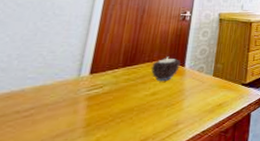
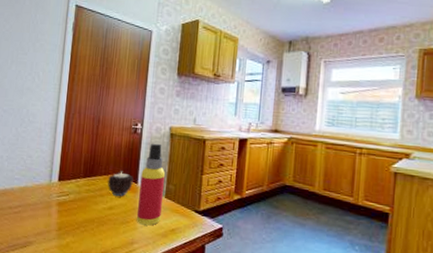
spray bottle: none [183,28,214,105] -> present [137,143,166,226]

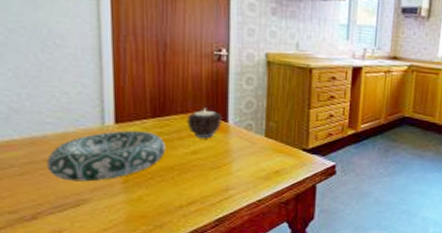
decorative bowl: none [10,187,91,227] -> present [47,131,166,182]
spray bottle: present [137,143,166,226] -> none [231,73,264,169]

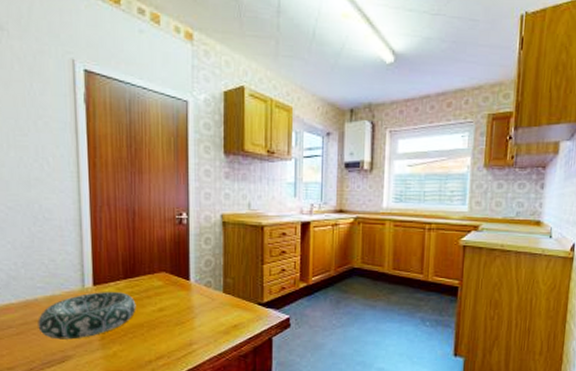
candle: present [186,108,222,138] -> none [153,268,184,295]

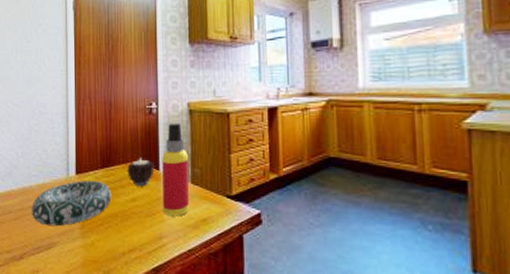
candle: none [153,268,184,295] -> present [126,157,155,185]
spray bottle: none [193,234,221,324] -> present [162,122,189,217]

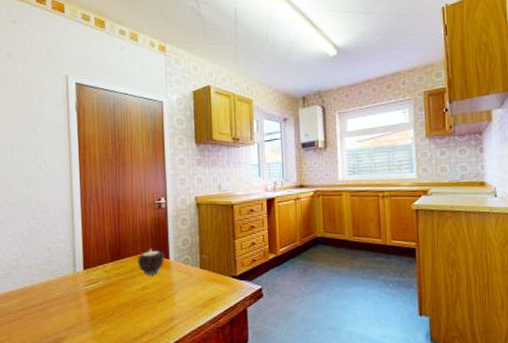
decorative bowl: present [31,181,112,227] -> none [34,274,122,323]
spray bottle: present [162,122,189,217] -> none [172,215,198,300]

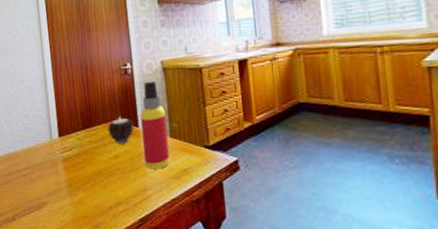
spray bottle: none [172,215,198,300] -> present [140,80,170,170]

